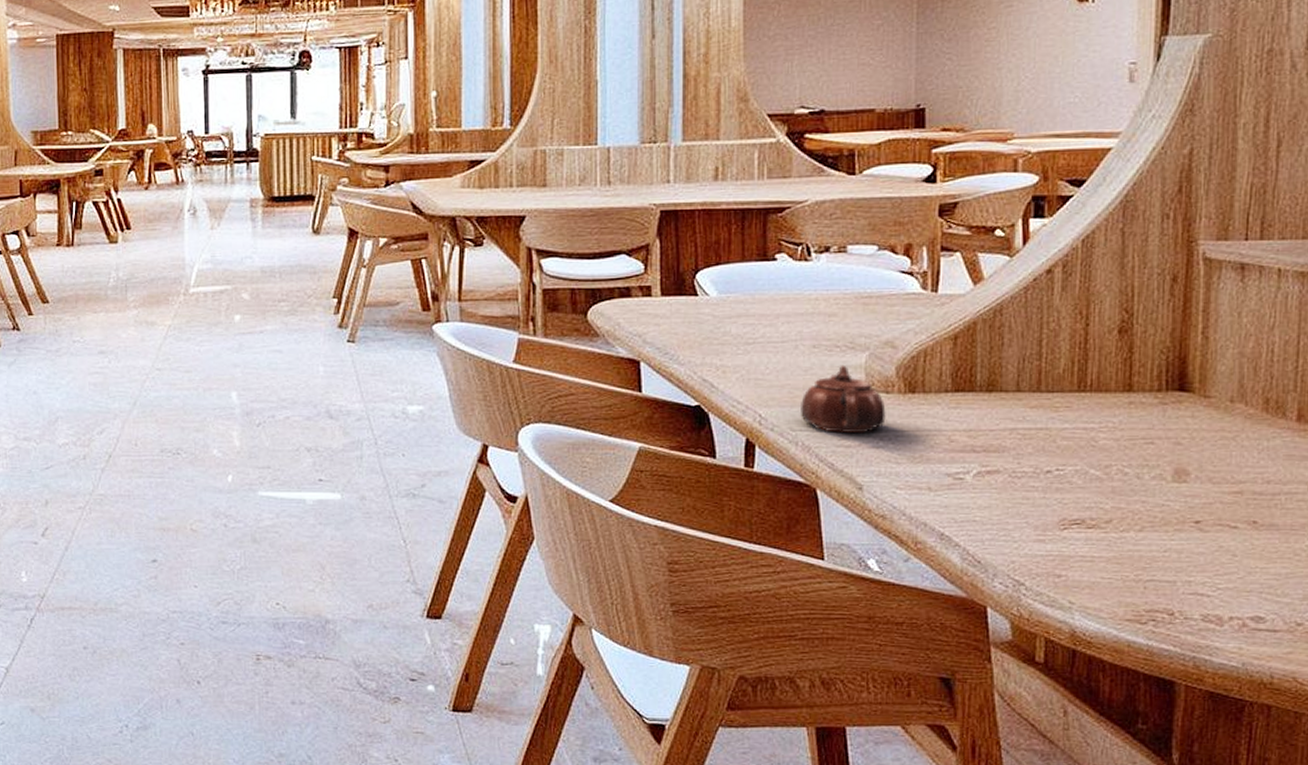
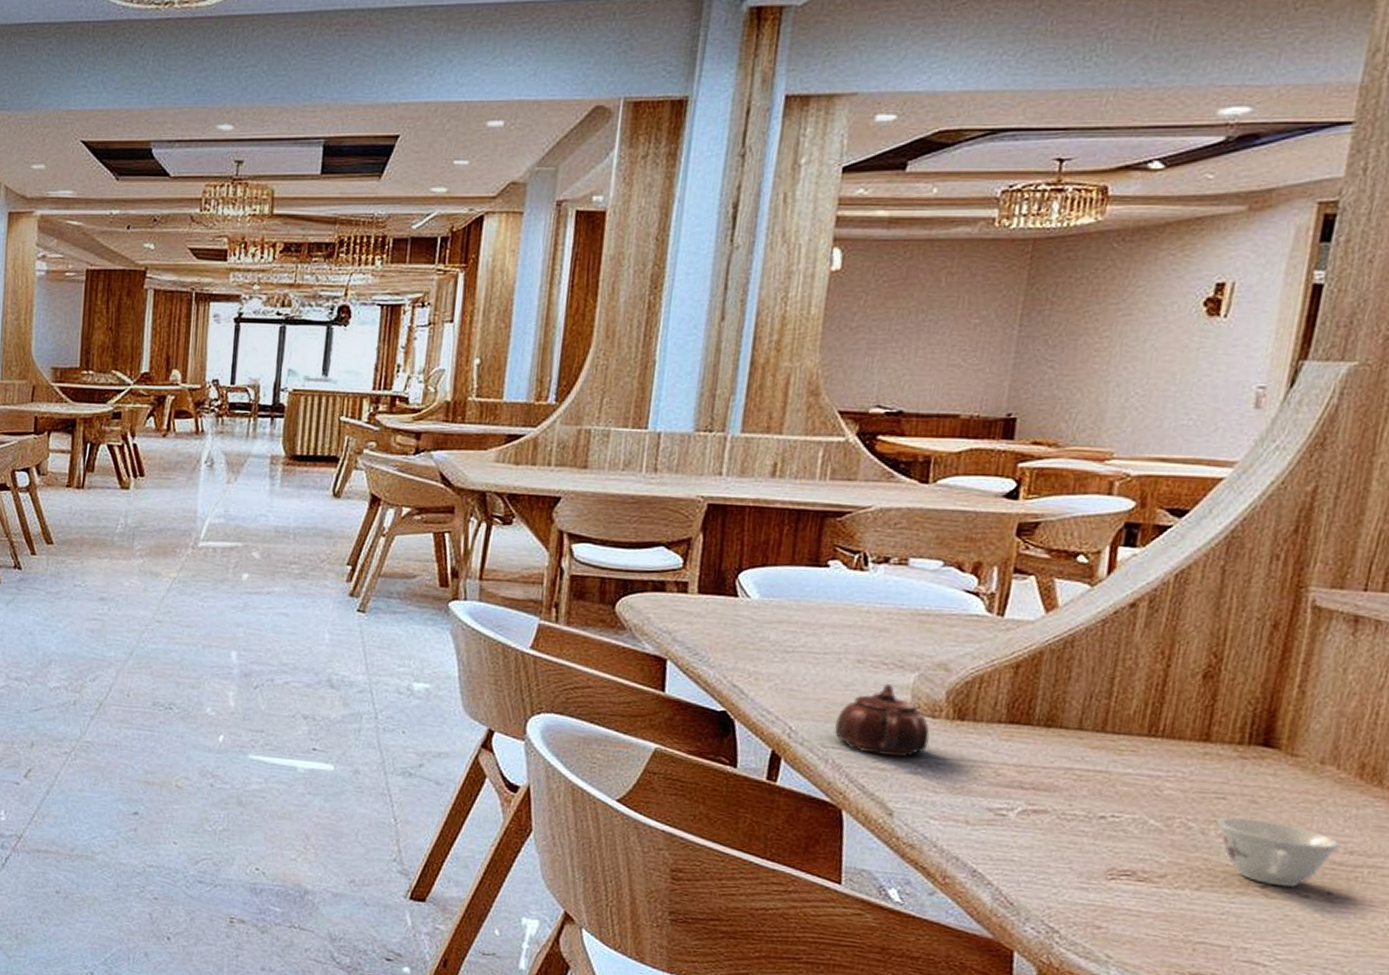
teacup: none [1149,459,1258,520] -> present [1217,817,1341,888]

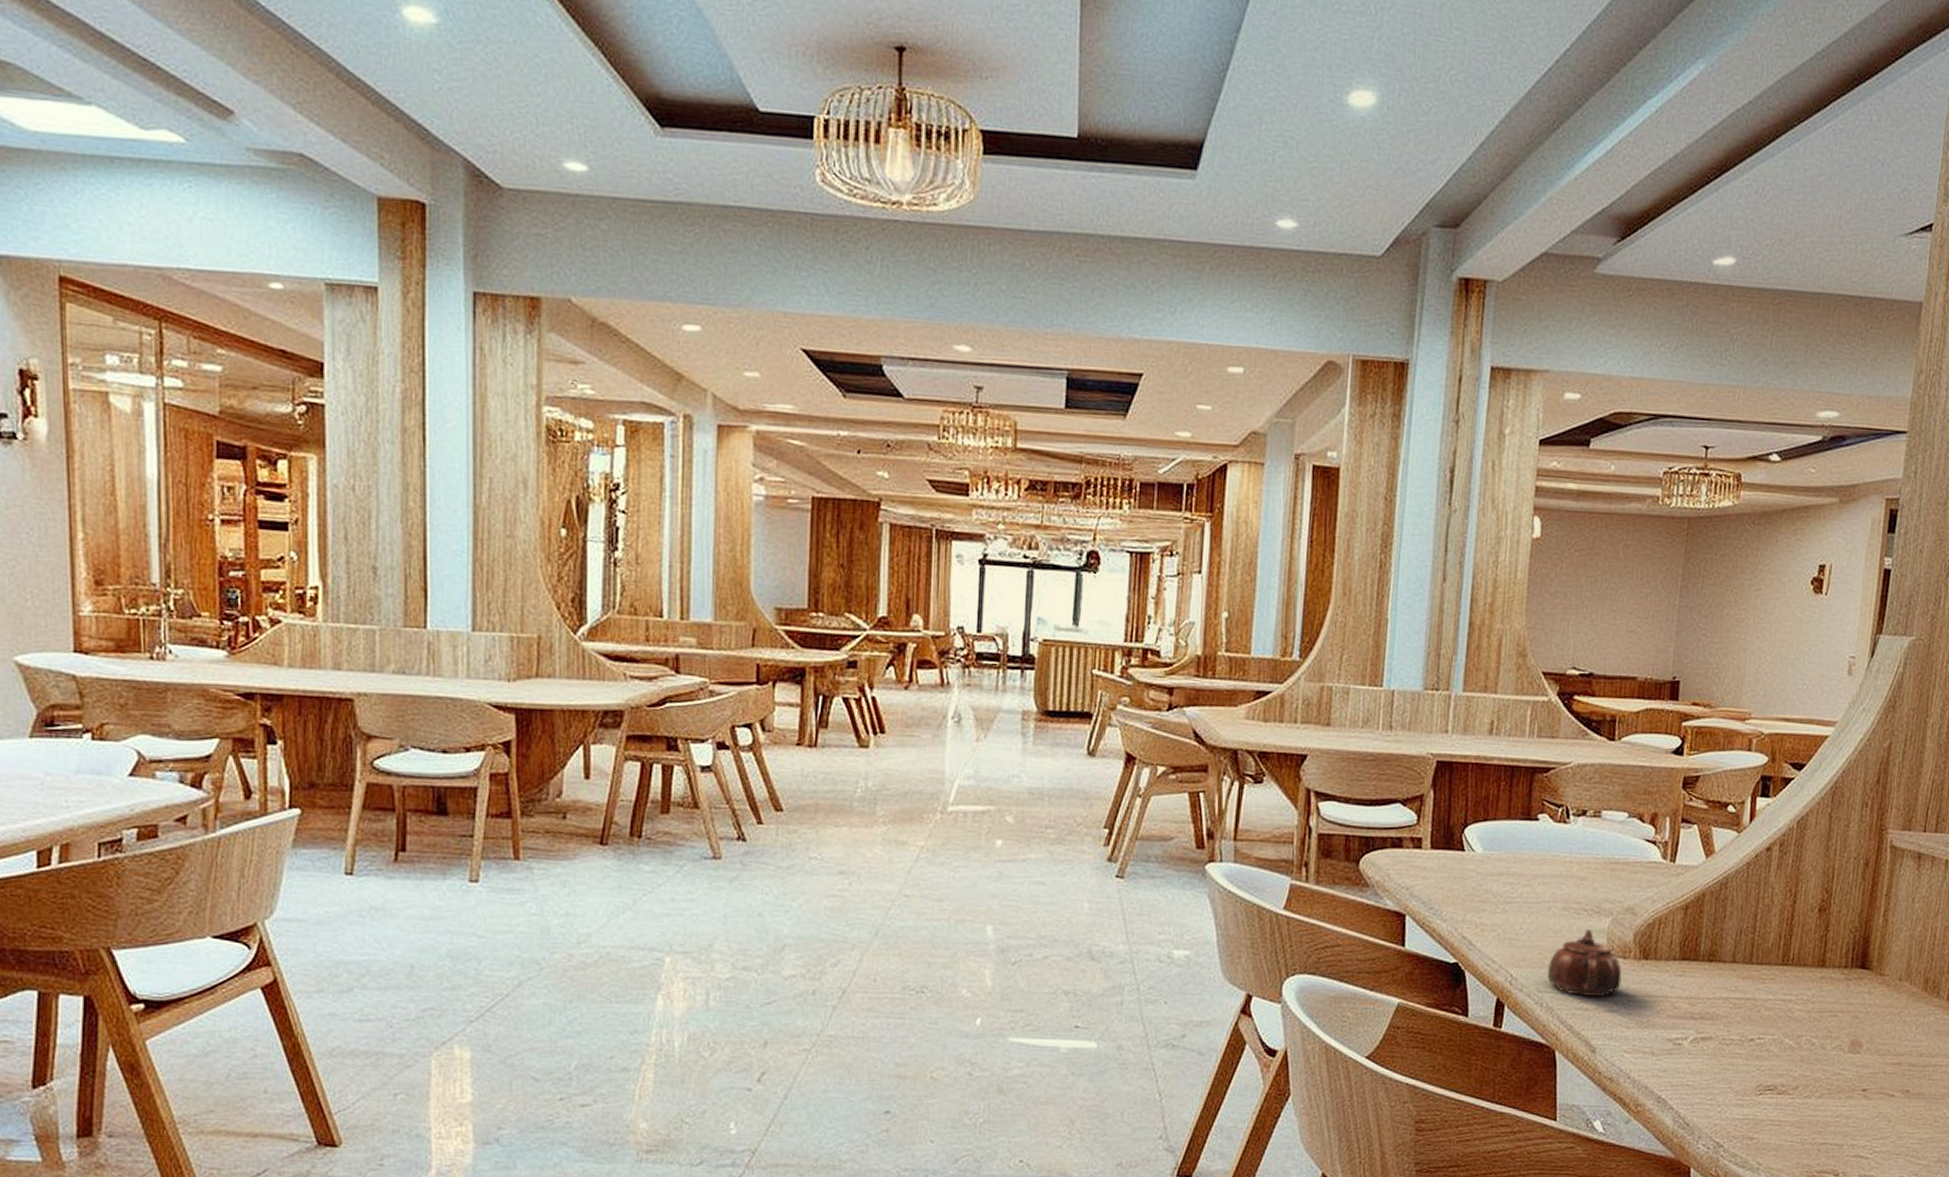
teacup: present [1217,817,1341,888] -> none [1832,1032,1914,1089]

